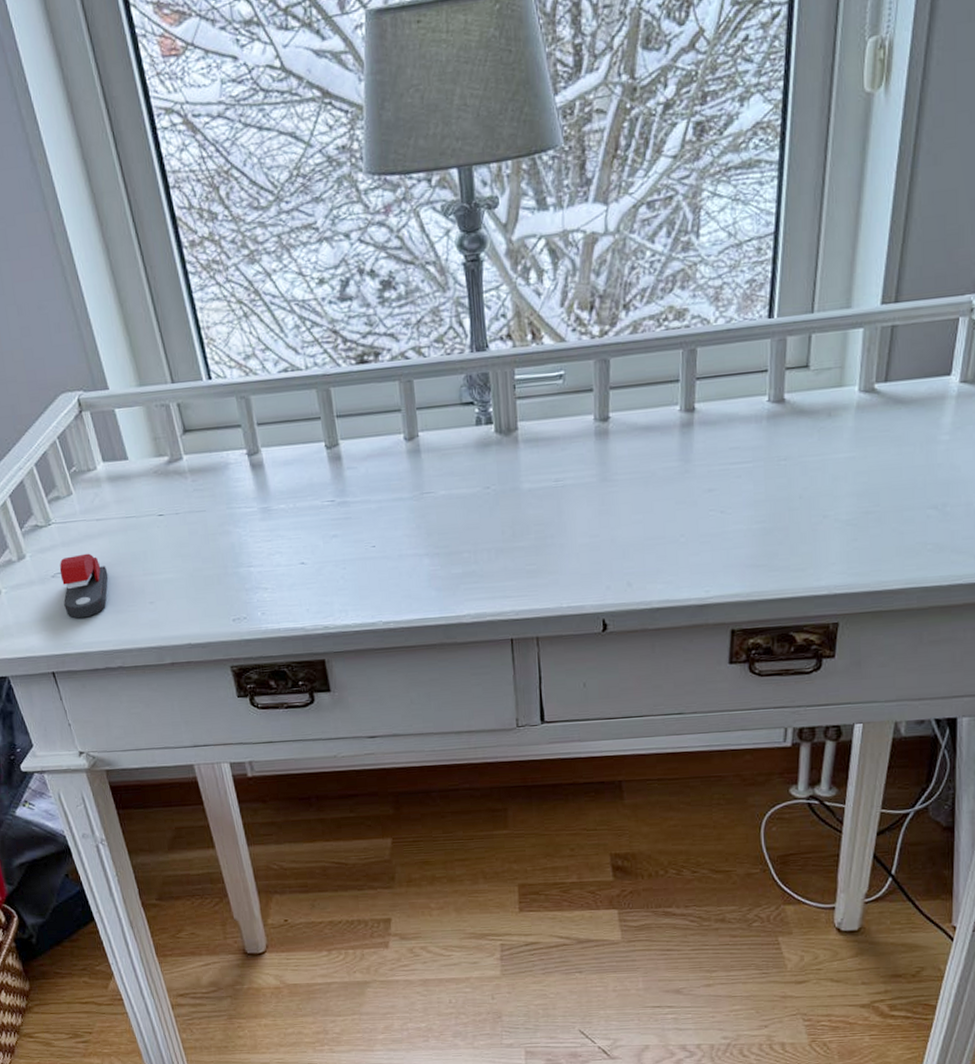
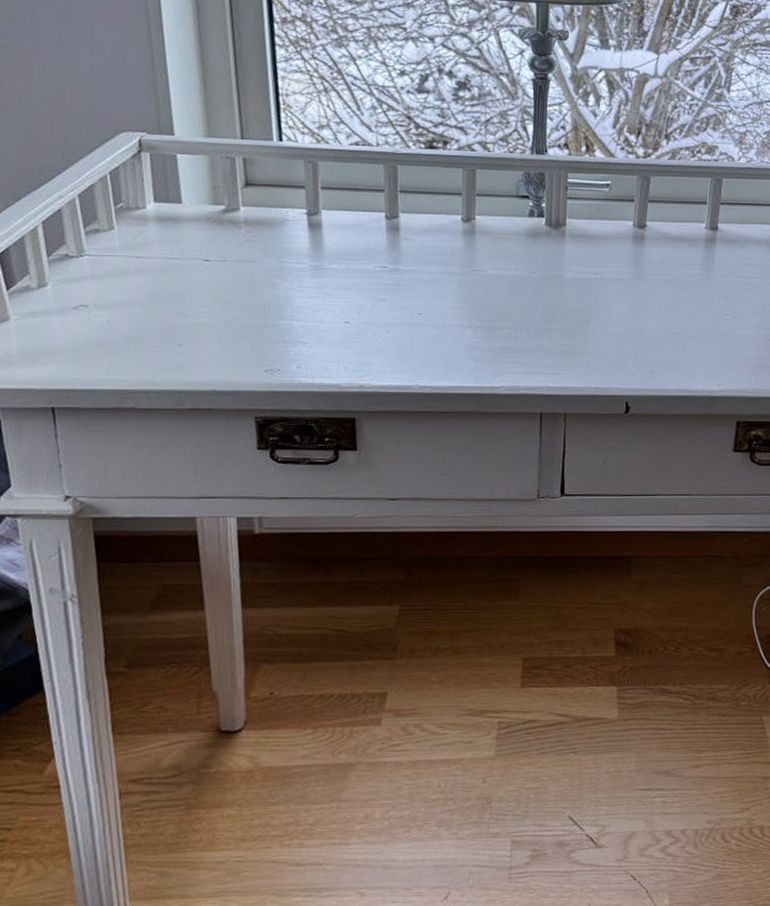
stapler: present [59,553,108,619] -> none [81,289,138,354]

